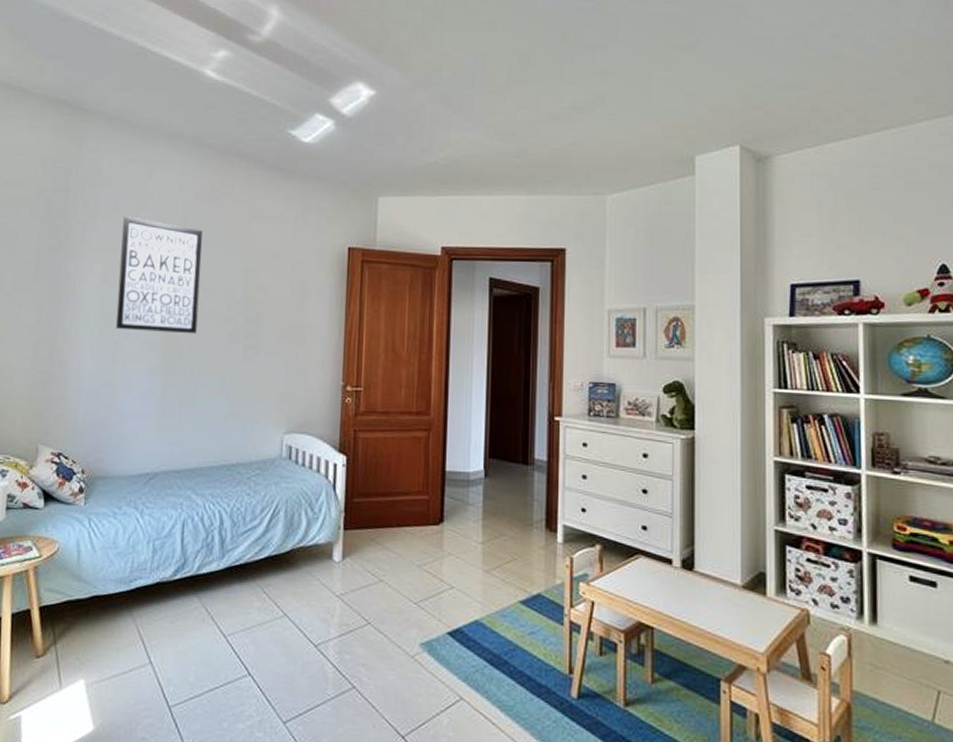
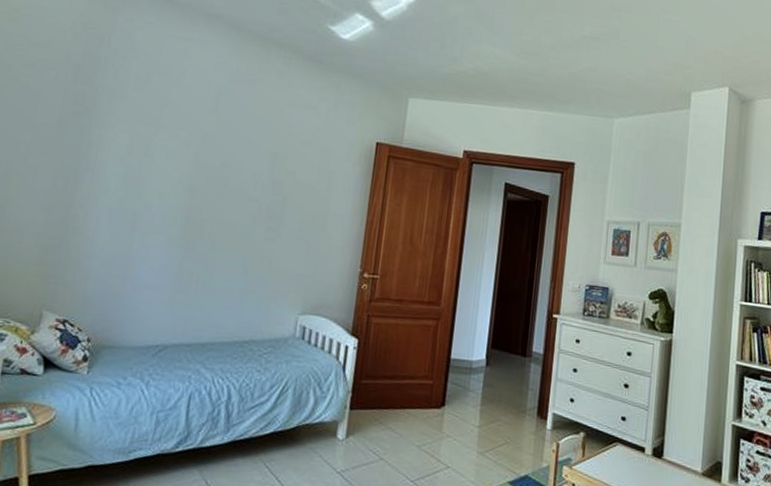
wall art: present [115,216,203,335] -> none [137,89,235,212]

